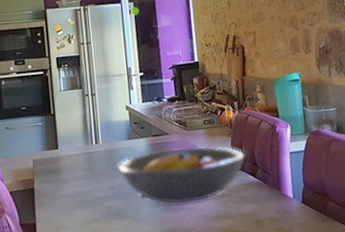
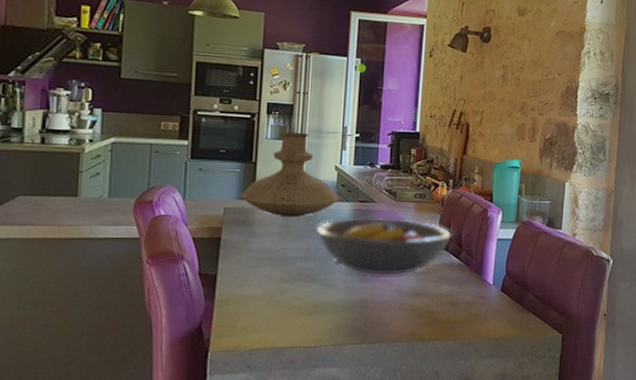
vase: none [45,79,135,161] -> present [240,131,340,218]

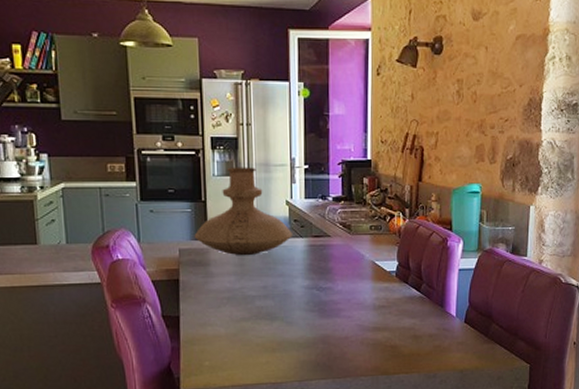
fruit bowl: present [316,218,452,275] -> none [272,253,411,311]

